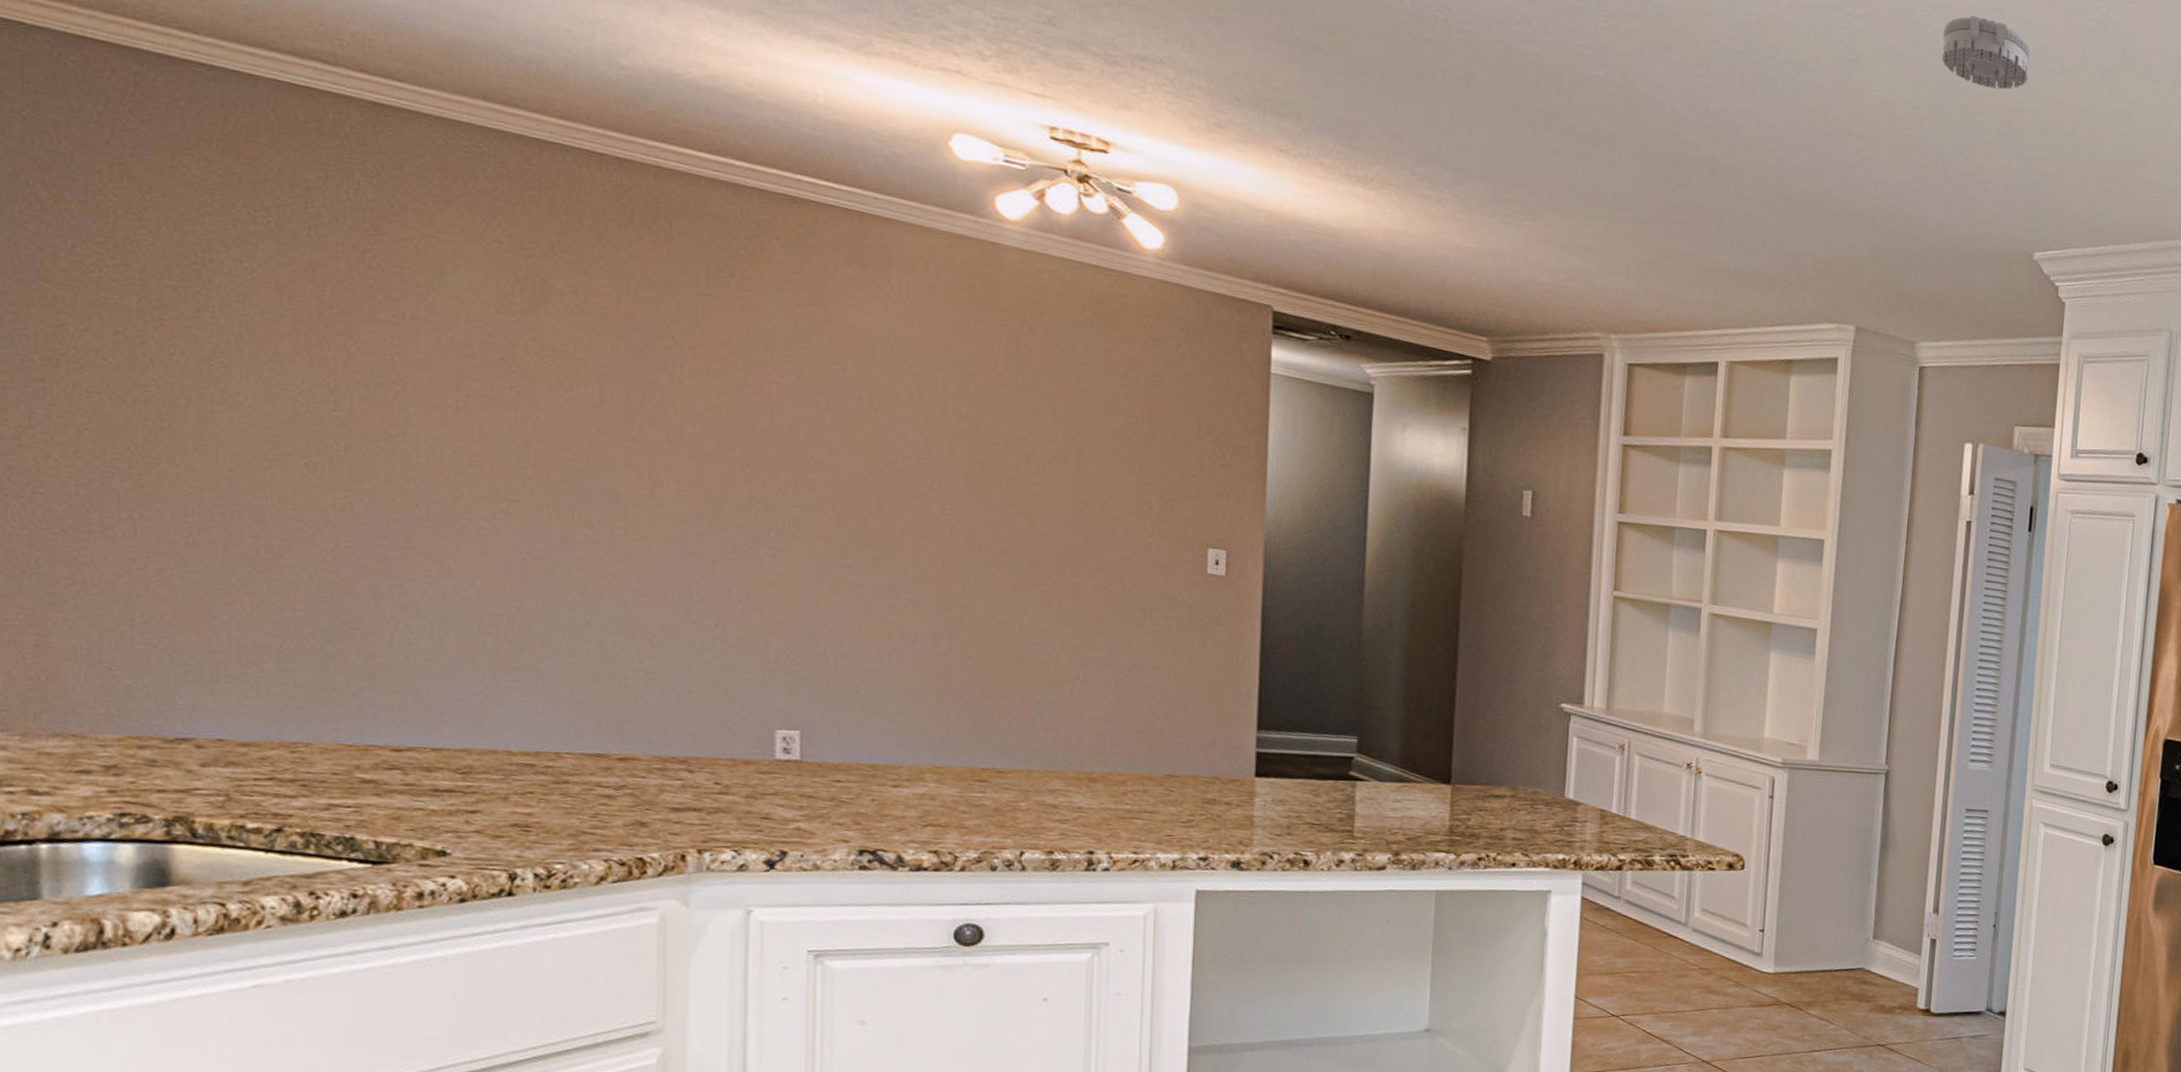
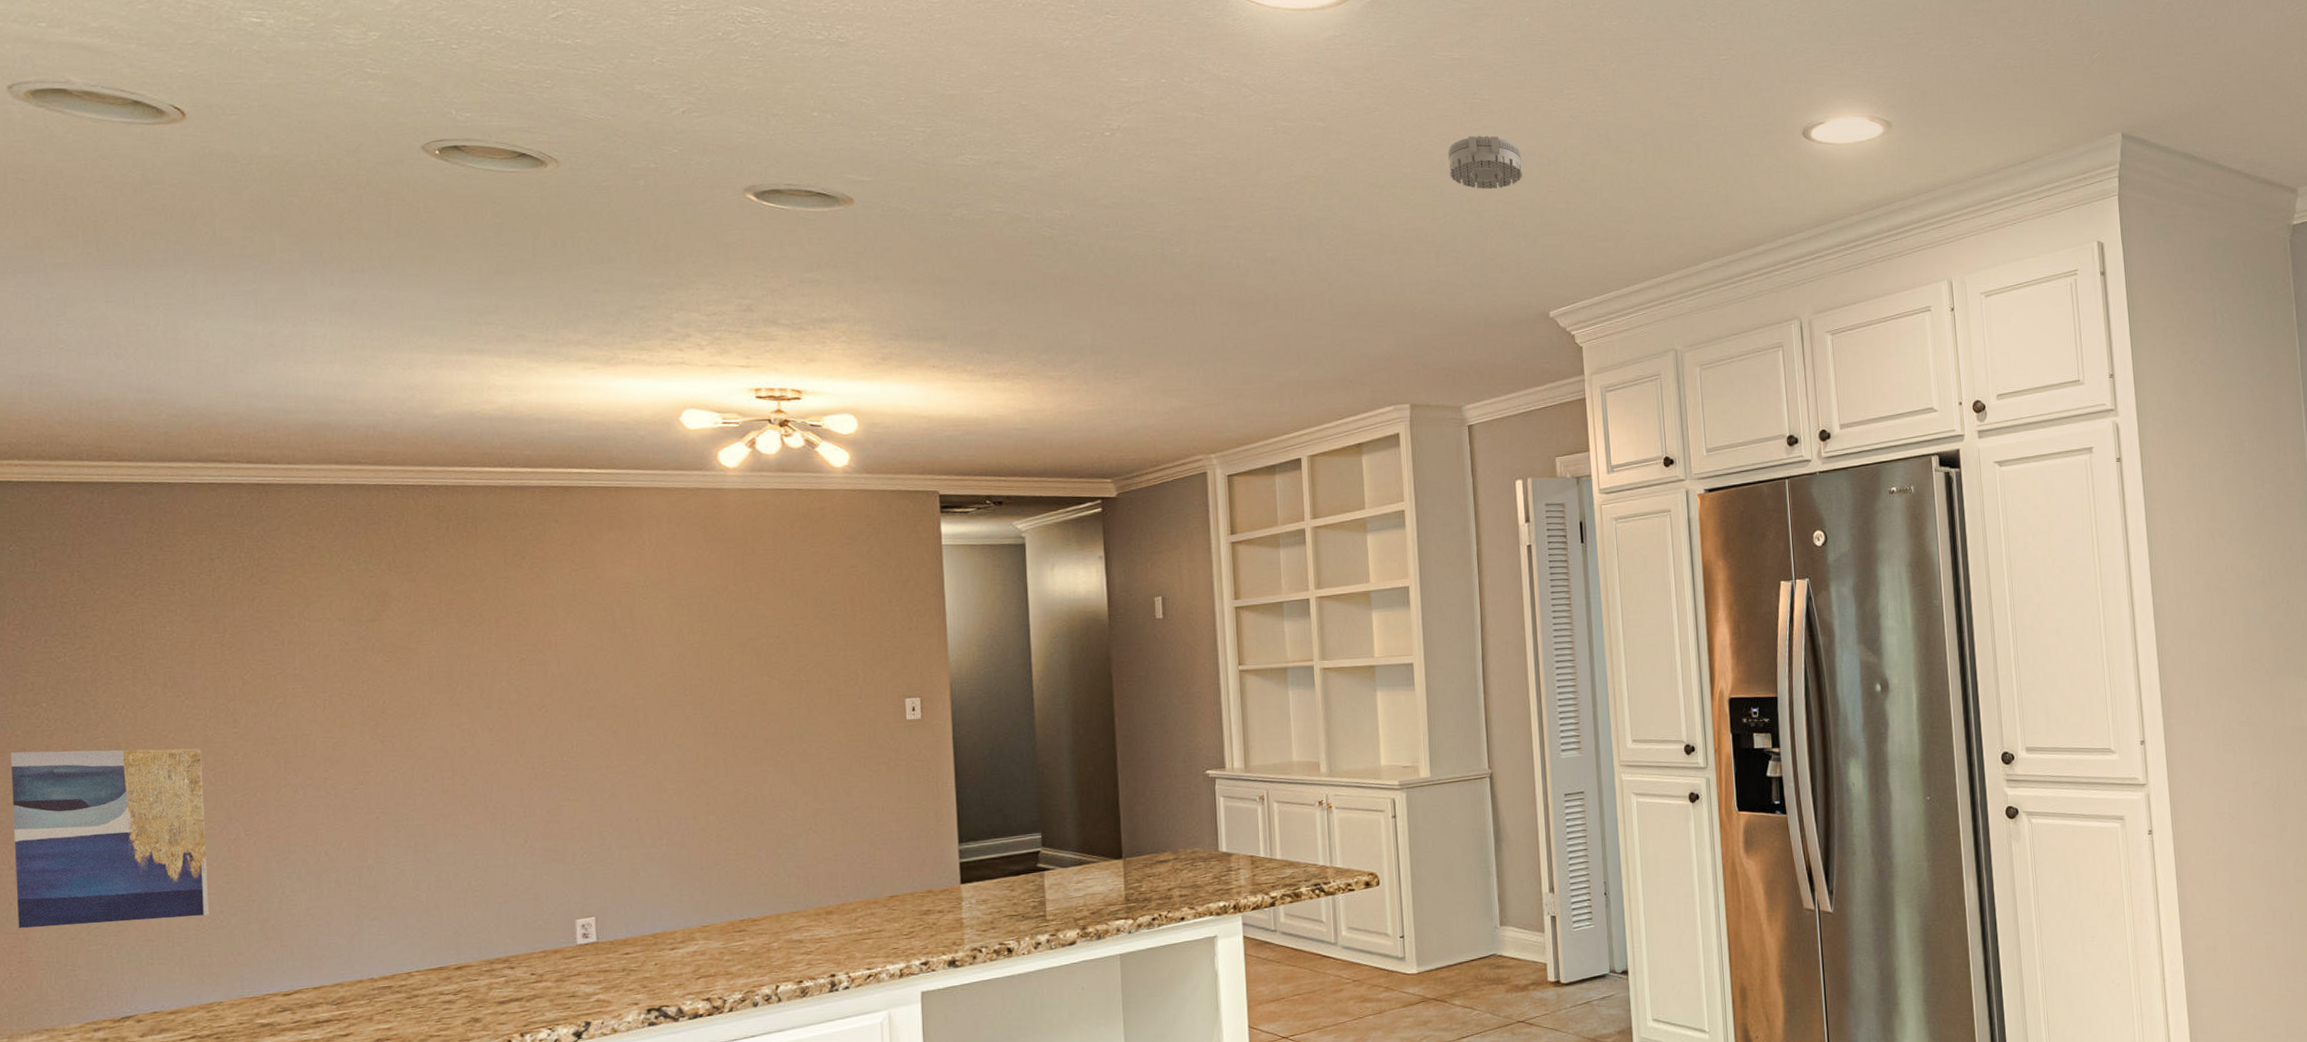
wall art: none [22,379,295,636] -> present [10,748,209,929]

